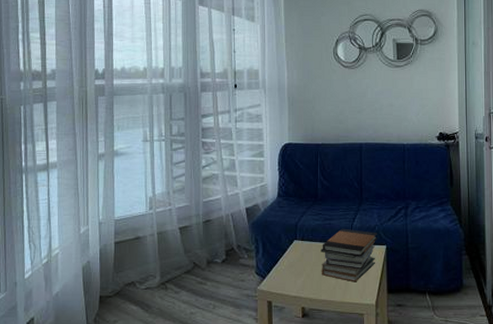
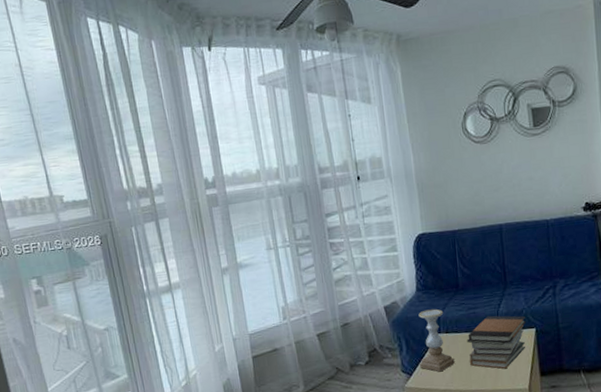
candle holder: none [274,216,307,278] -> present [418,309,455,372]

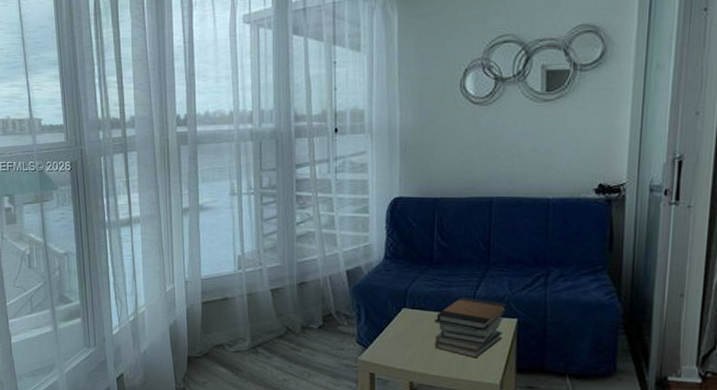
candle holder: present [418,309,455,372] -> none [378,280,417,350]

